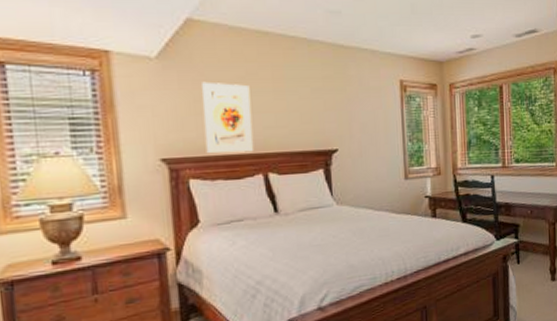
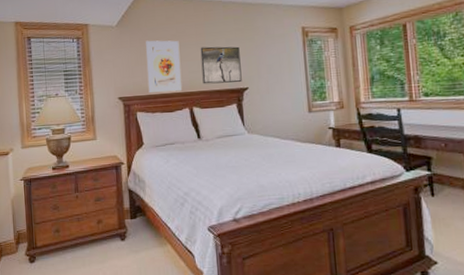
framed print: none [278,96,331,144] -> present [200,46,242,85]

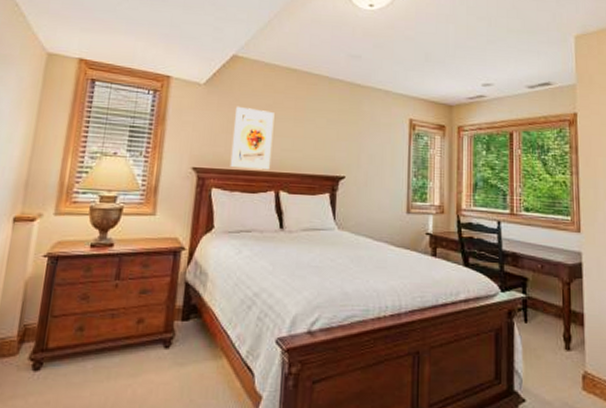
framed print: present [200,46,242,85] -> none [295,123,341,170]

